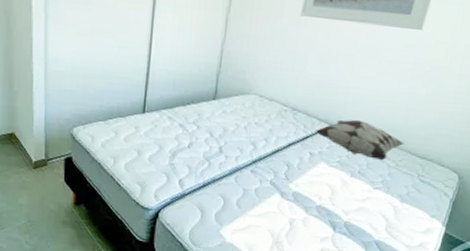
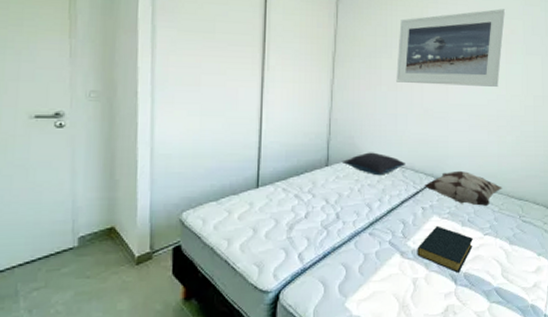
pillow: none [230,89,298,116] -> present [341,152,405,176]
hardback book: none [297,172,362,221] -> present [417,225,474,273]

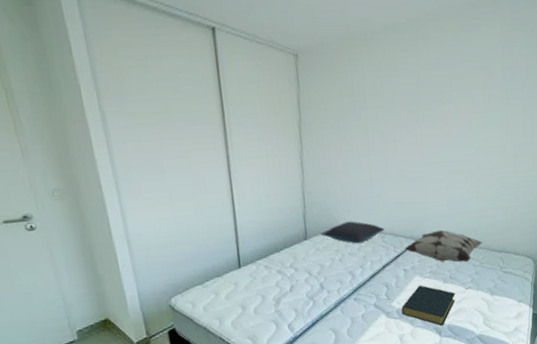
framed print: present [396,9,506,87] -> none [367,50,483,146]

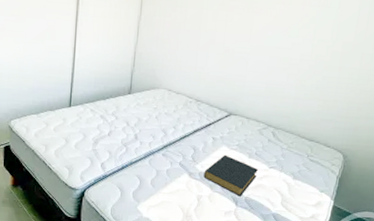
pillow: present [320,221,384,244] -> none [143,84,201,107]
decorative pillow: present [405,229,483,262] -> none [217,108,295,143]

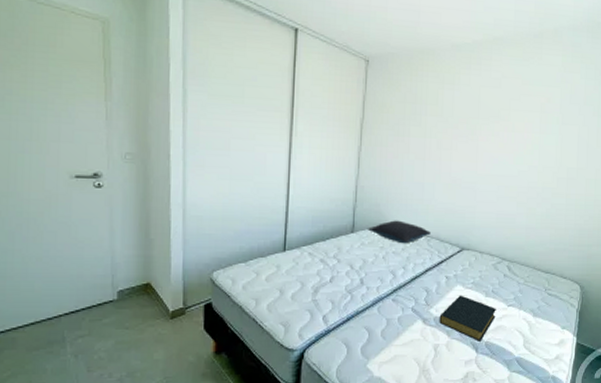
pillow: none [143,84,201,107] -> present [367,220,431,244]

